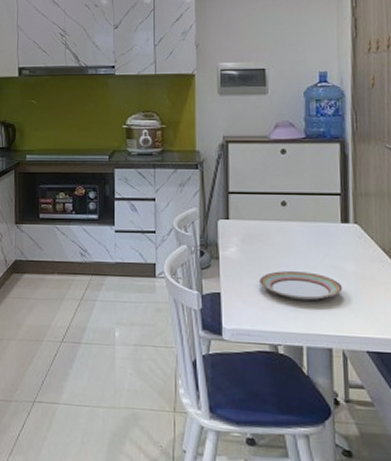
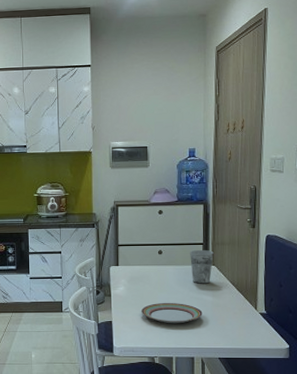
cup: none [323,201,356,248] -> present [190,249,214,284]

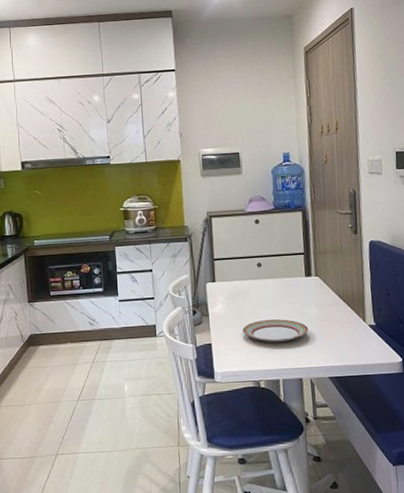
cup: present [190,249,214,284] -> none [291,259,316,297]

